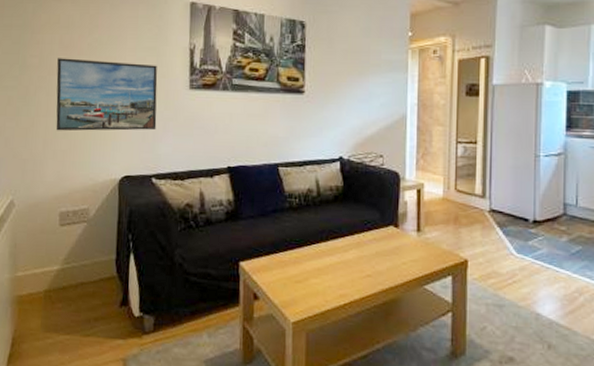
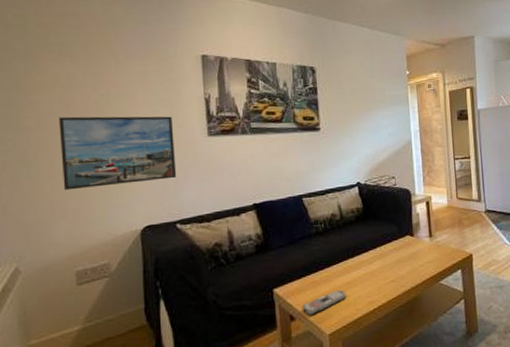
remote control: none [267,274,316,298] -> present [302,289,347,316]

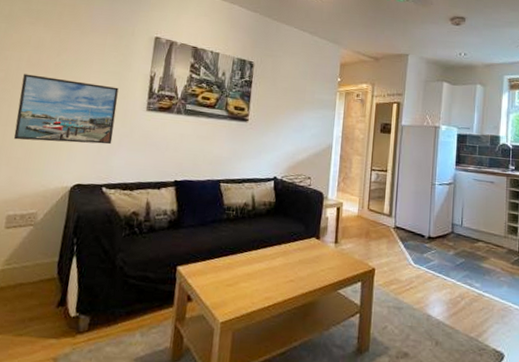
remote control: present [302,289,347,316] -> none [200,279,245,300]

